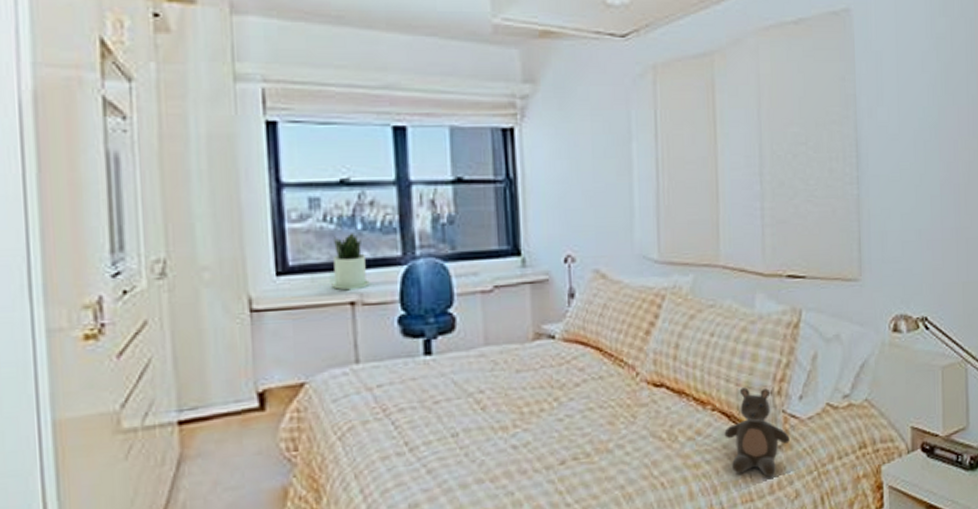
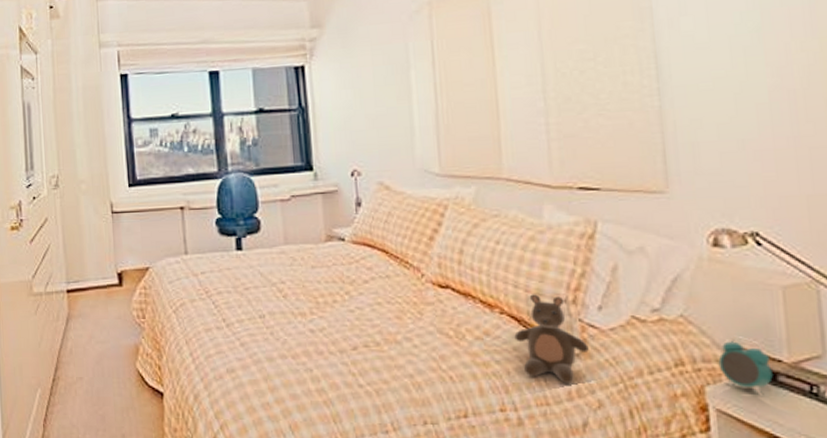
planter: present [331,233,370,291] -> none [166,154,194,198]
alarm clock: none [892,416,931,469] -> present [718,337,773,396]

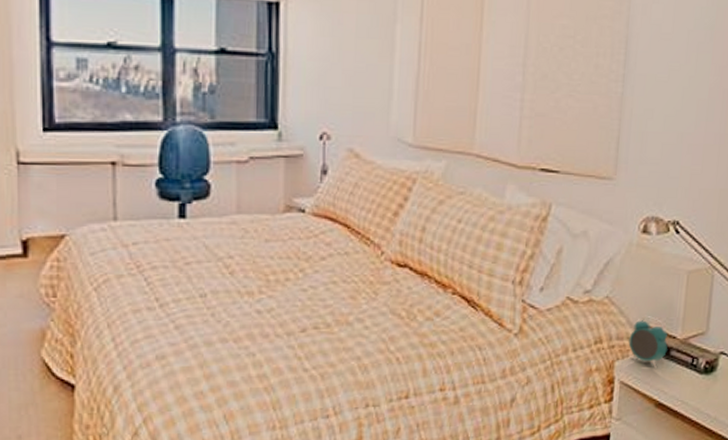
stuffed bear: present [514,294,589,383] -> none [462,275,527,362]

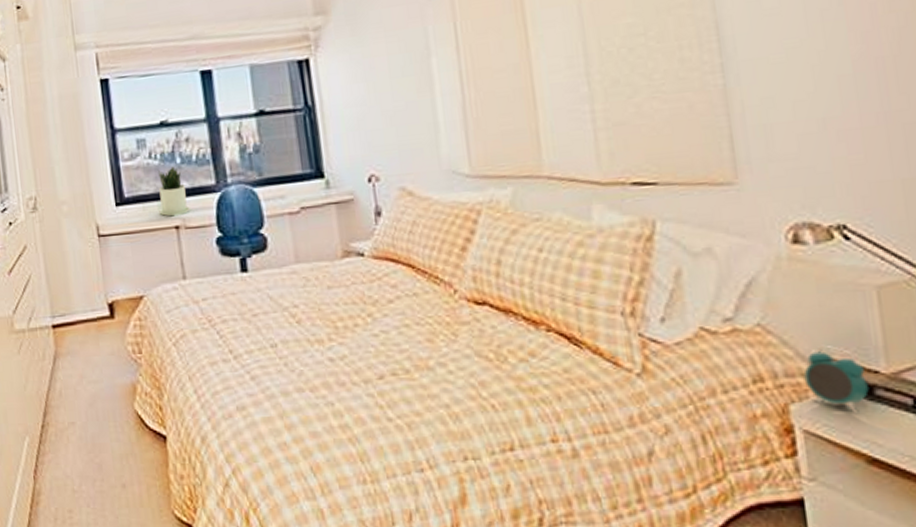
planter: none [94,95,131,151] -> present [157,166,190,217]

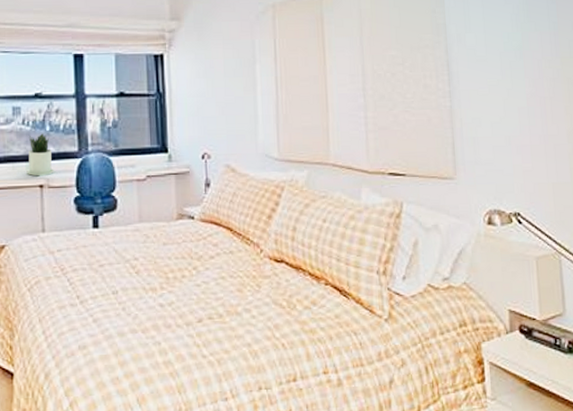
alarm clock: present [803,346,869,413] -> none [491,300,529,349]

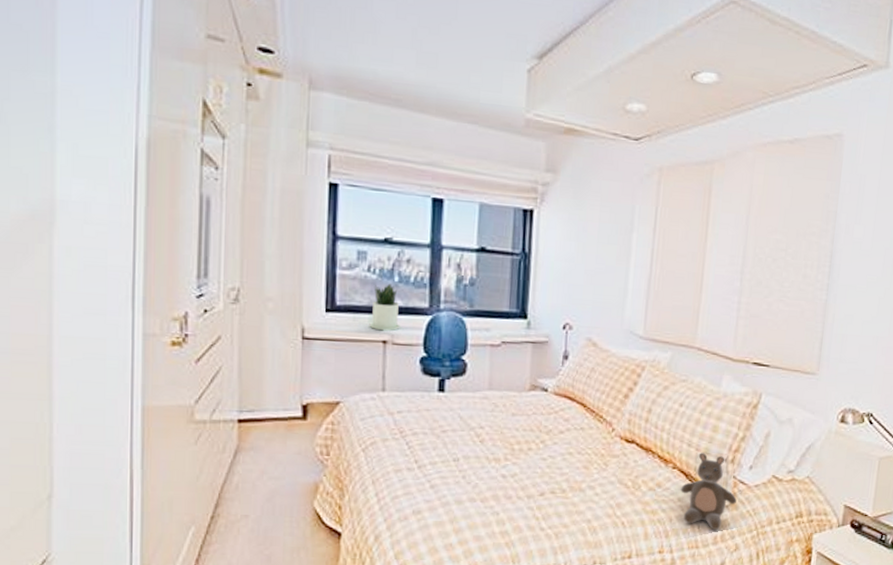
stuffed bear: none [336,267,395,345] -> present [681,453,737,530]

